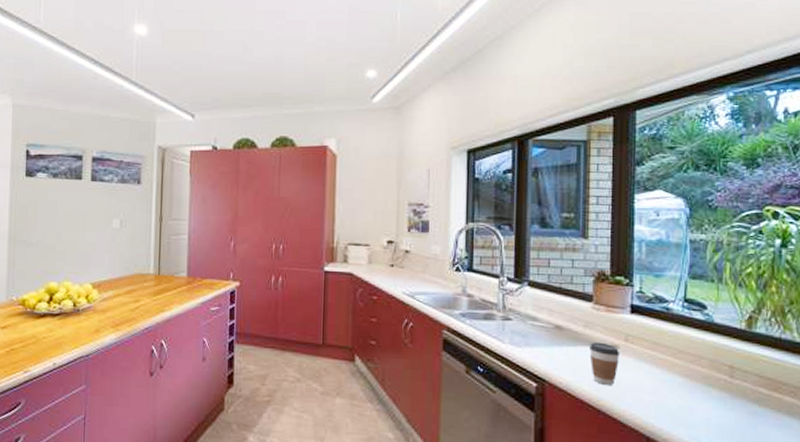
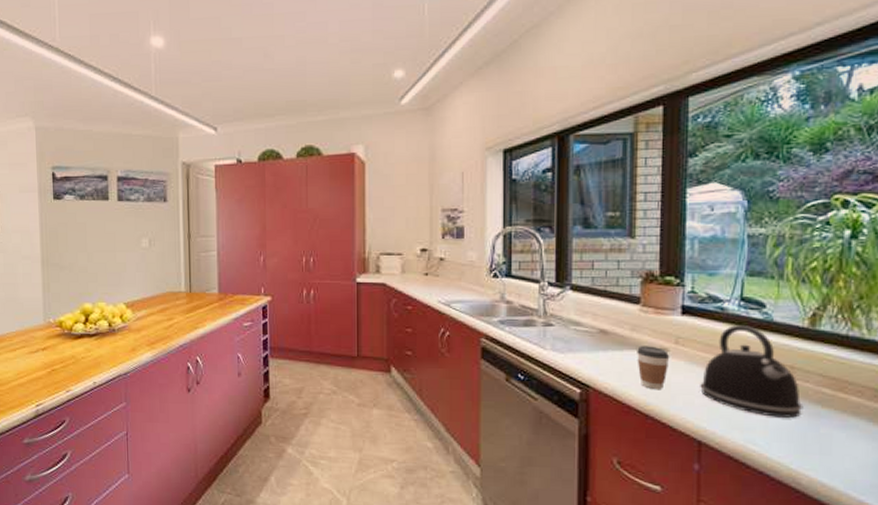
kettle: none [648,325,743,416] -> present [700,325,803,418]

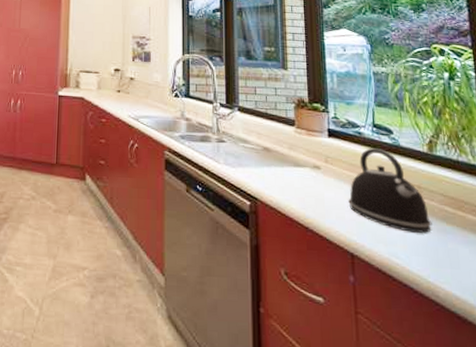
coffee cup: present [637,346,670,389] -> none [295,163,322,204]

